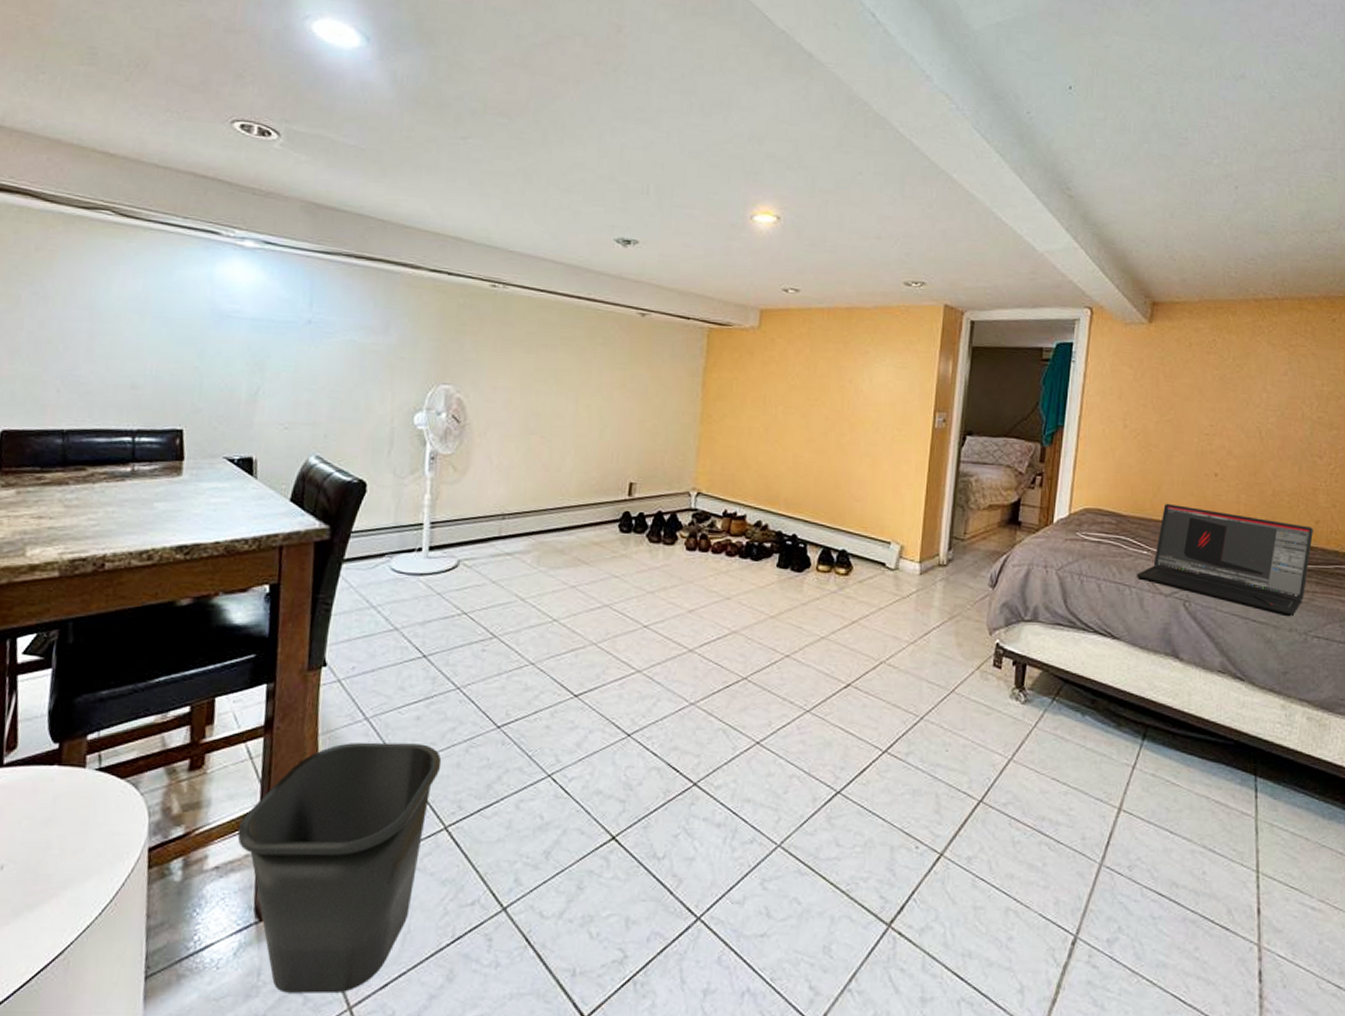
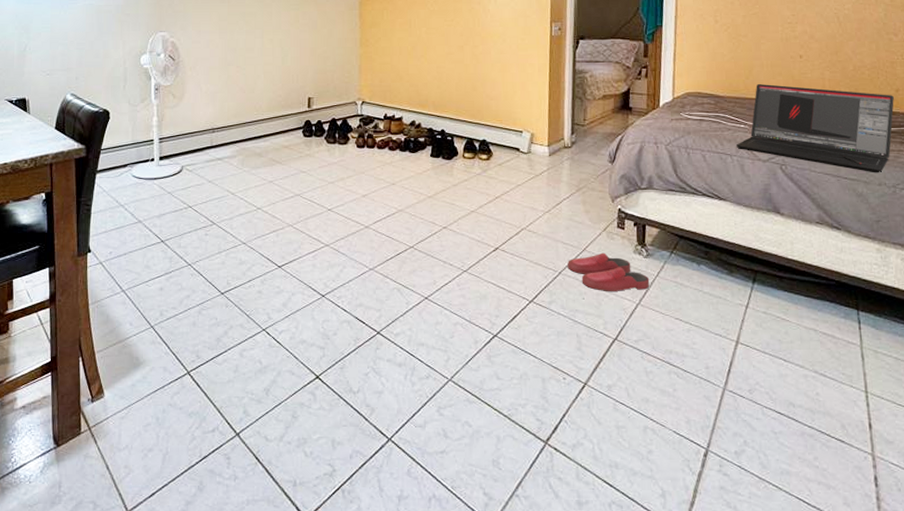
waste bin: present [237,742,442,994] -> none [36,309,182,501]
slippers: none [931,695,1026,743] -> present [567,252,650,291]

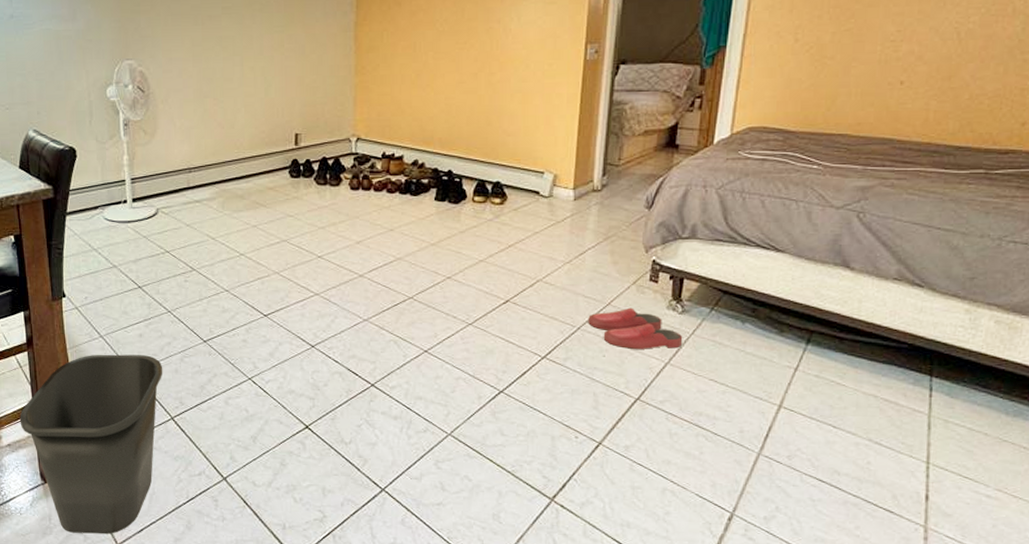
waste bin: none [36,309,182,501] -> present [19,354,163,535]
laptop: present [735,84,894,173] -> none [804,117,1017,223]

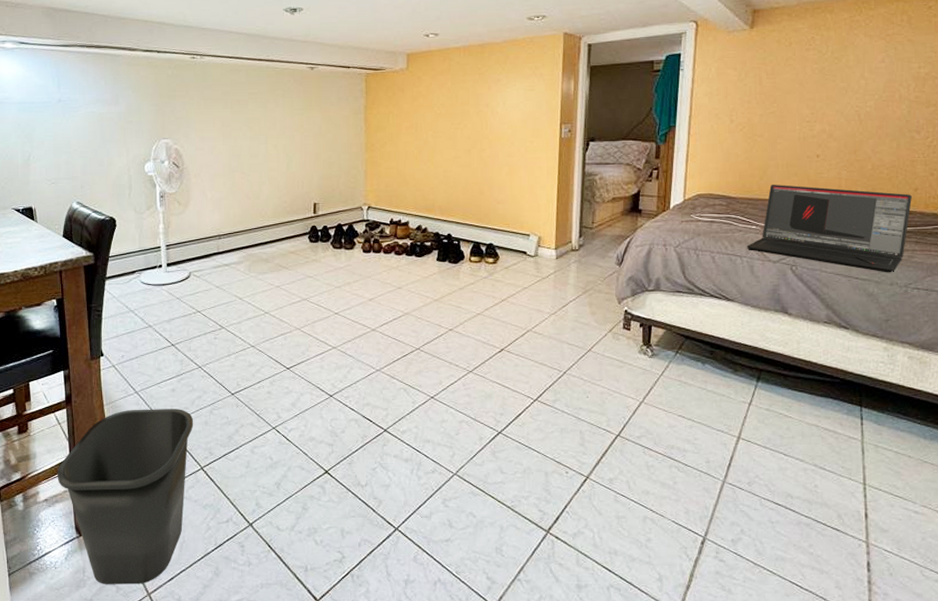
slippers: present [588,307,683,349] -> none [572,353,654,390]
laptop: none [804,117,1017,223] -> present [746,185,912,273]

